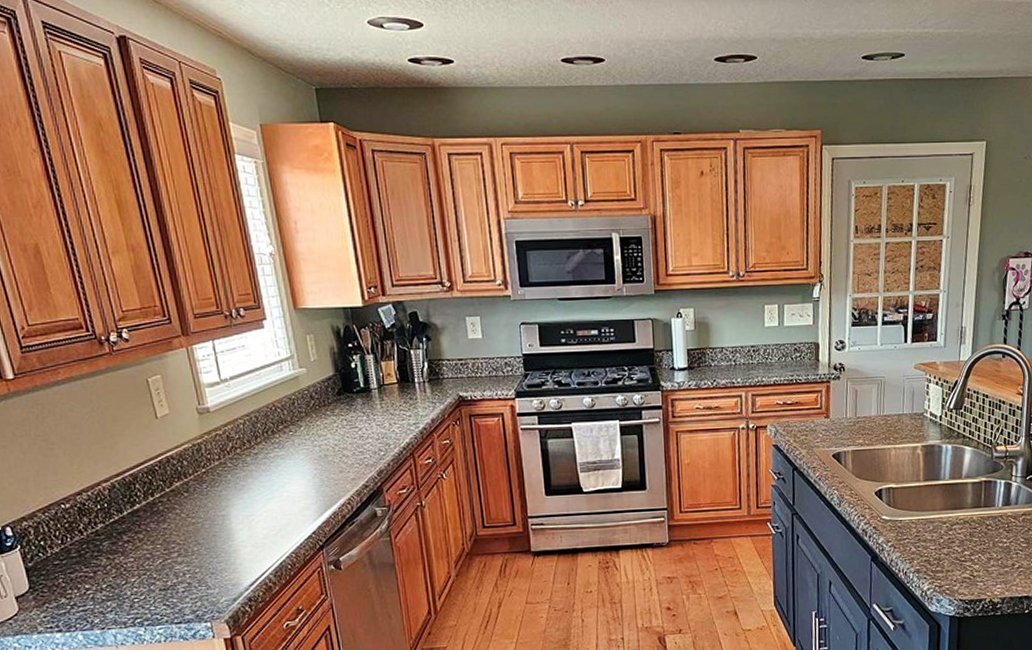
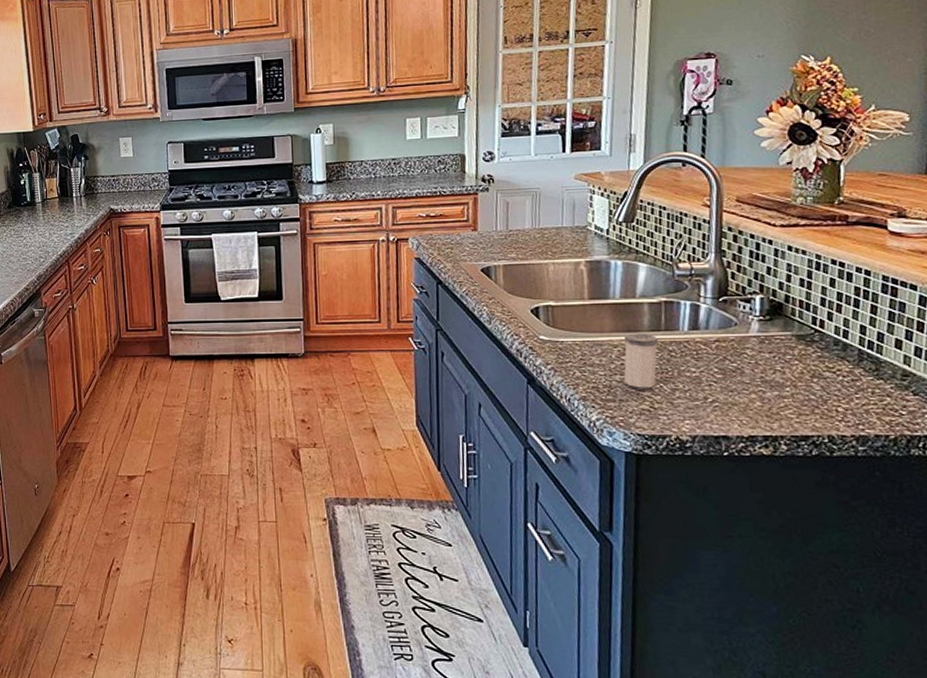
salt shaker: none [950,510,979,559] -> present [623,333,658,388]

